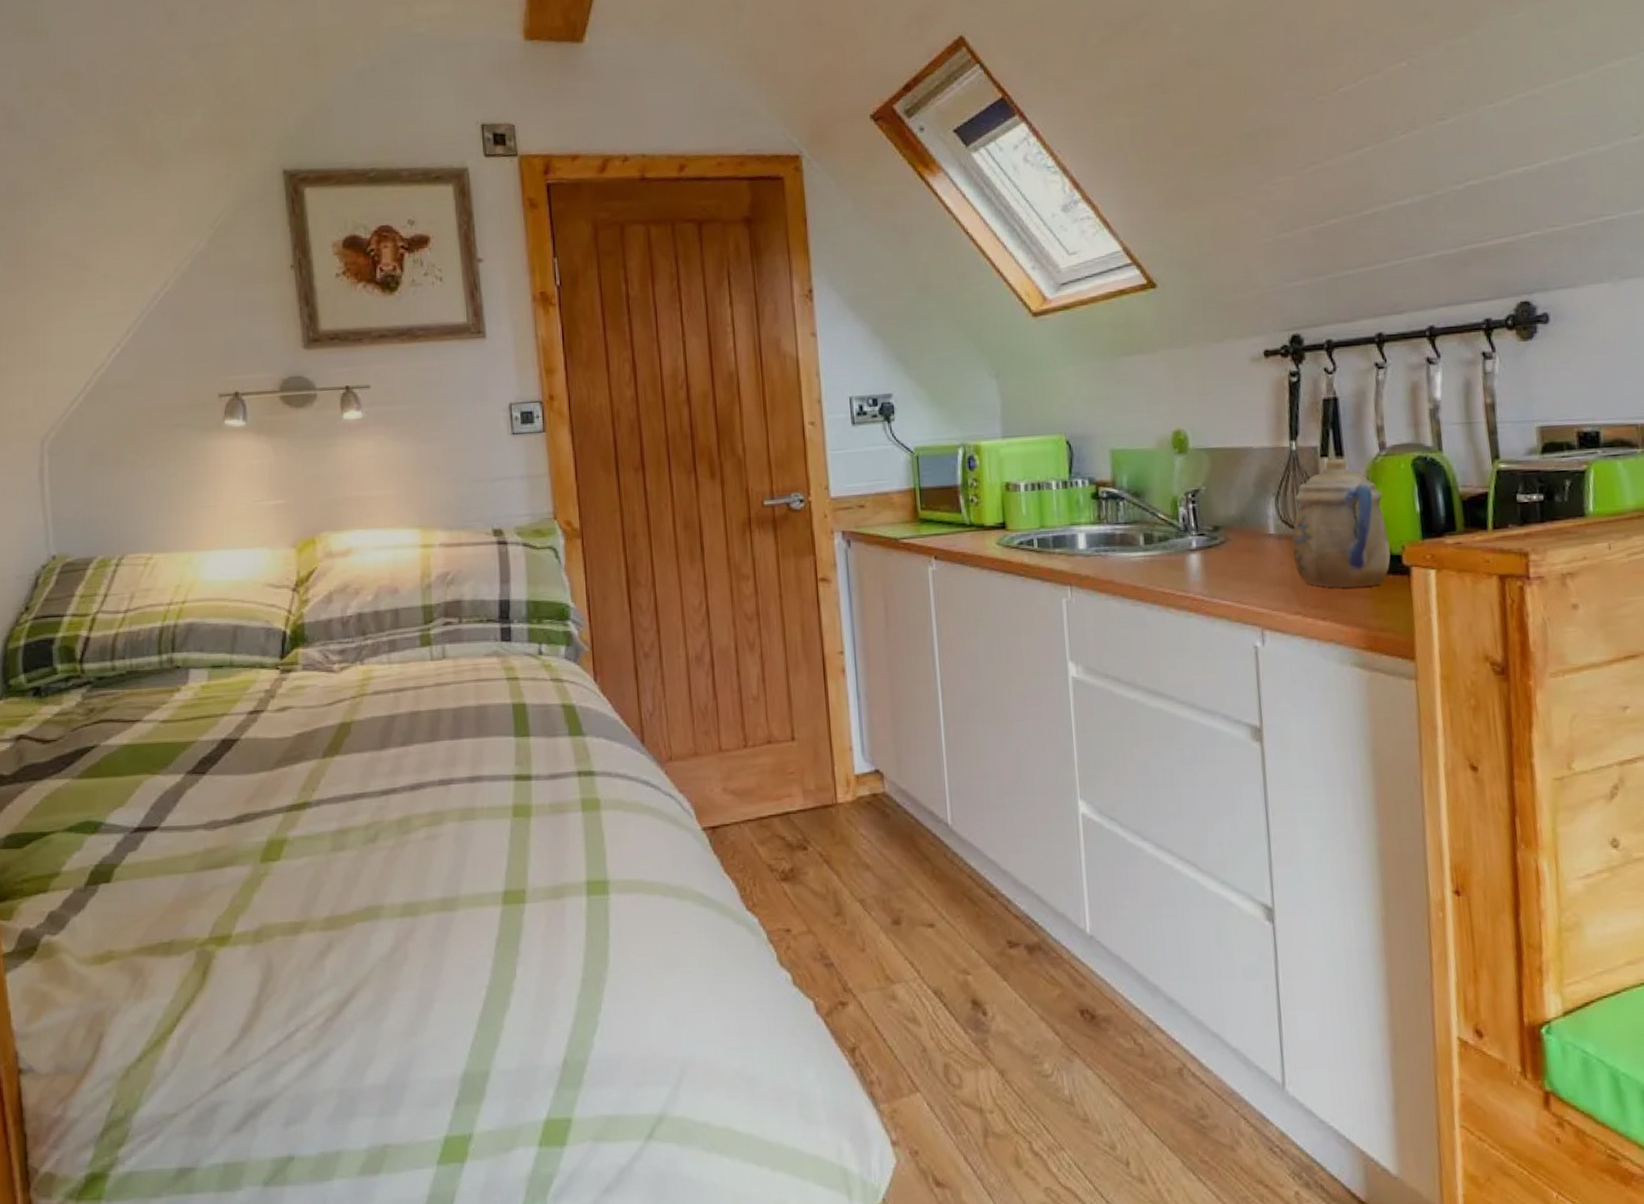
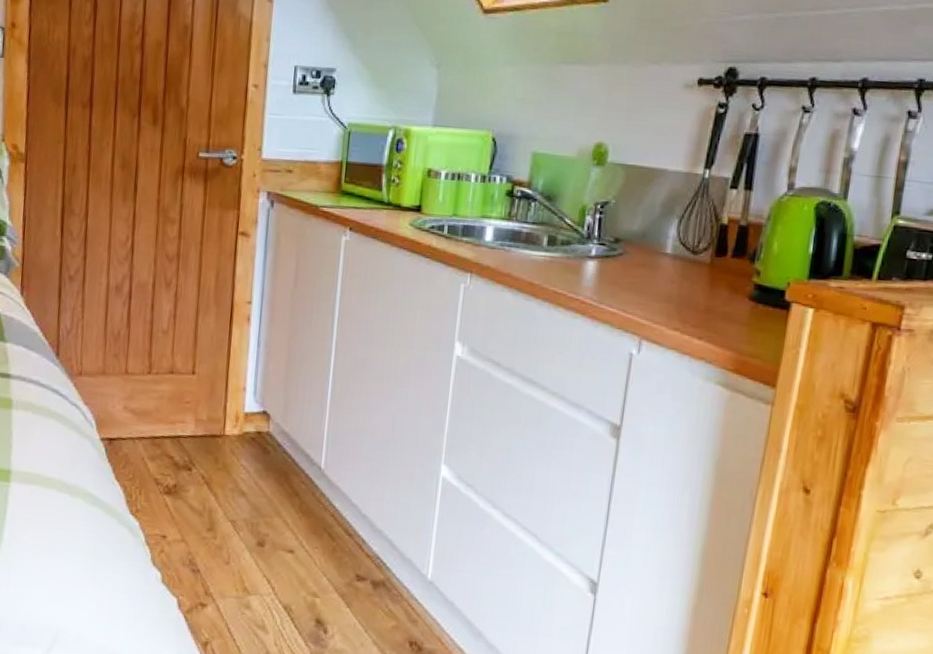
teapot: present [1292,458,1391,588] -> none [683,191,781,315]

